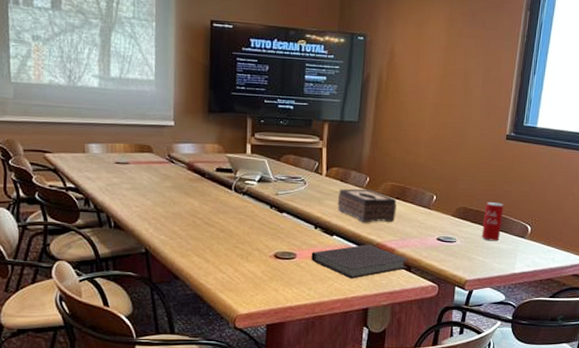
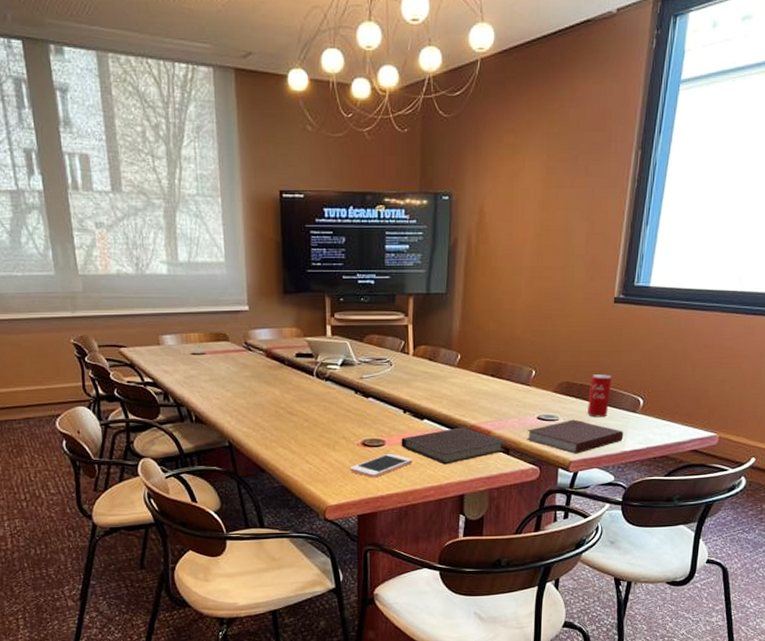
cell phone: none [261,266,321,289] -> present [350,453,412,478]
tissue box: present [337,188,397,223] -> none [426,367,491,404]
notebook: none [427,242,514,274] -> present [526,419,624,454]

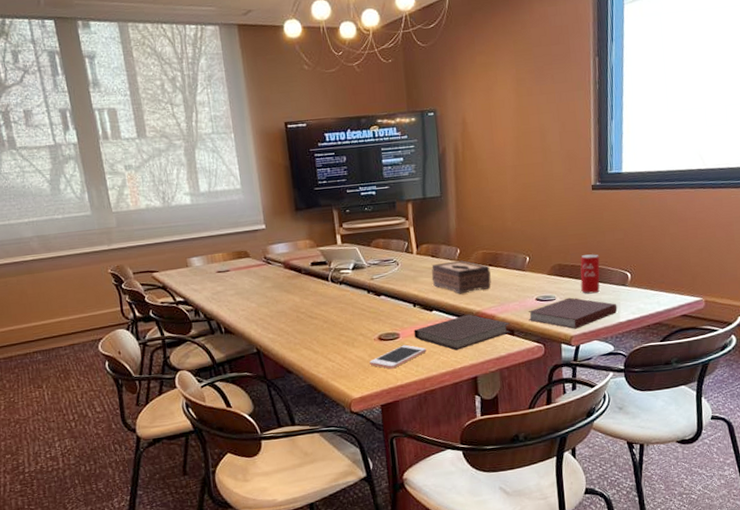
tissue box: none [426,367,491,404] -> present [431,260,491,294]

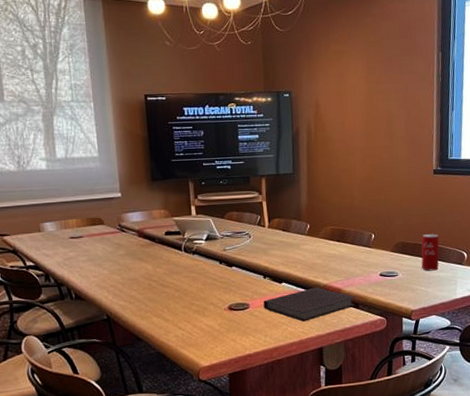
cell phone: present [369,344,426,369] -> none [219,315,275,339]
tissue box: present [431,260,491,294] -> none [282,235,339,268]
notebook: present [528,297,618,329] -> none [372,274,455,304]

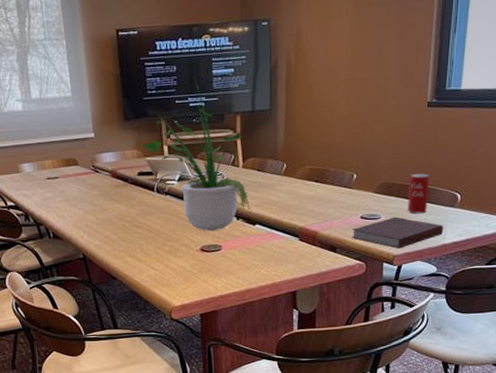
potted plant: none [167,141,276,290] -> present [139,77,250,232]
notebook: present [263,287,356,322] -> none [236,229,333,265]
notebook: none [372,274,455,304] -> present [351,217,444,249]

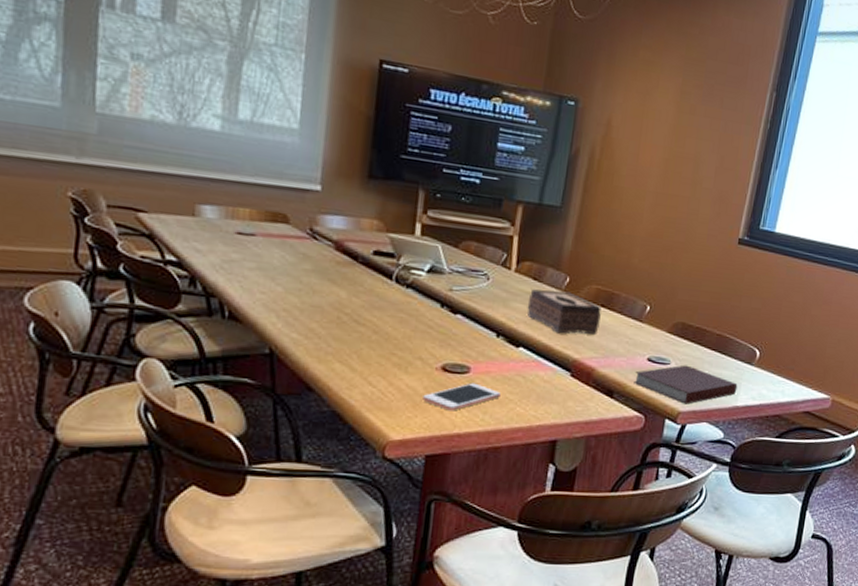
potted plant: present [139,77,250,232] -> none [383,145,523,347]
cell phone: none [191,257,247,280] -> present [423,382,501,411]
tissue box: none [256,175,316,209] -> present [527,289,602,335]
beverage can: present [408,173,429,214] -> none [701,318,730,367]

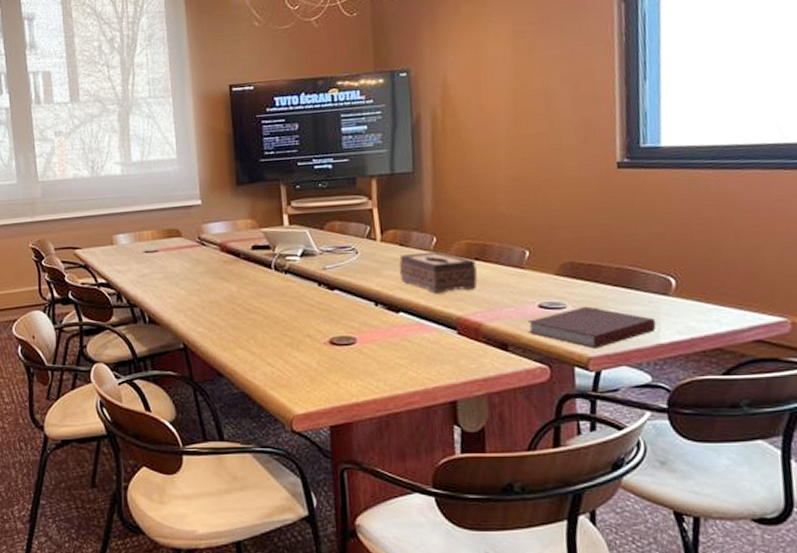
cell phone: present [423,382,501,411] -> none [317,352,390,382]

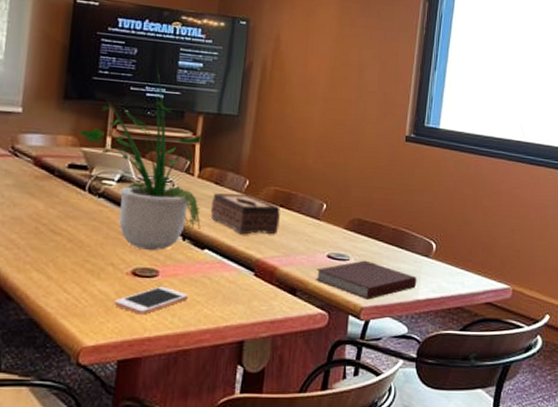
potted plant: none [254,135,392,320] -> present [77,64,205,251]
cell phone: none [317,352,390,382] -> present [114,286,188,315]

